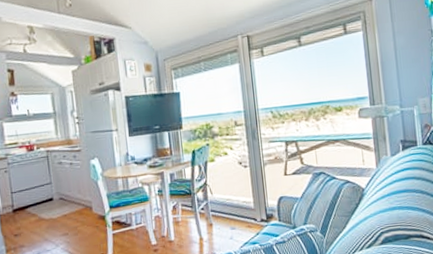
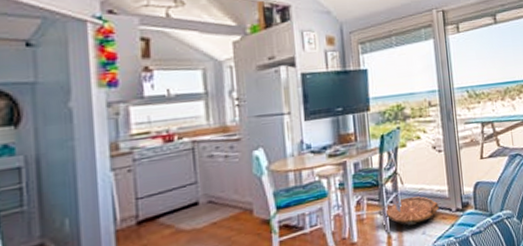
woven basket: none [191,205,246,232] -> present [378,196,440,227]

